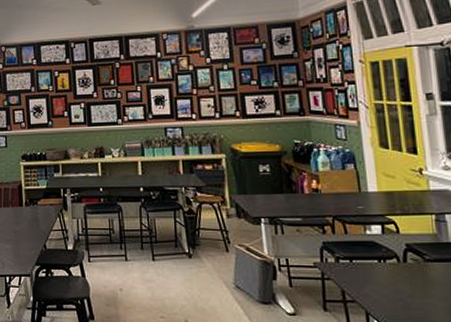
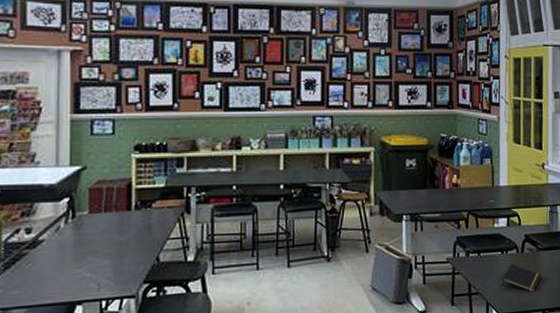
notepad: none [382,273,433,306] -> present [502,263,541,292]

